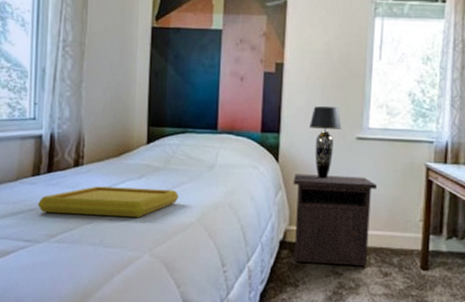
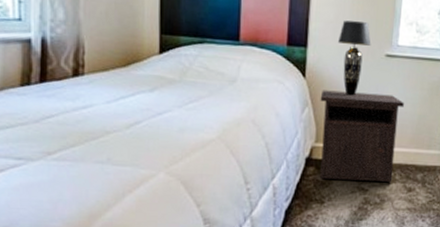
serving tray: present [37,186,178,217] -> none [29,98,197,133]

